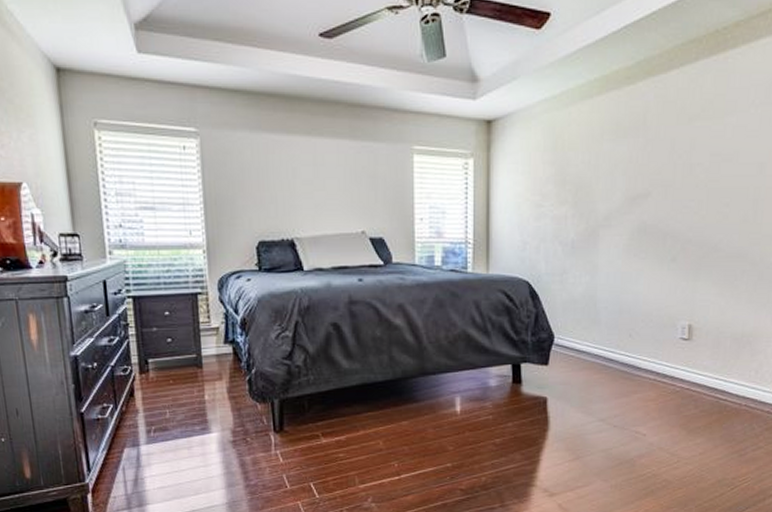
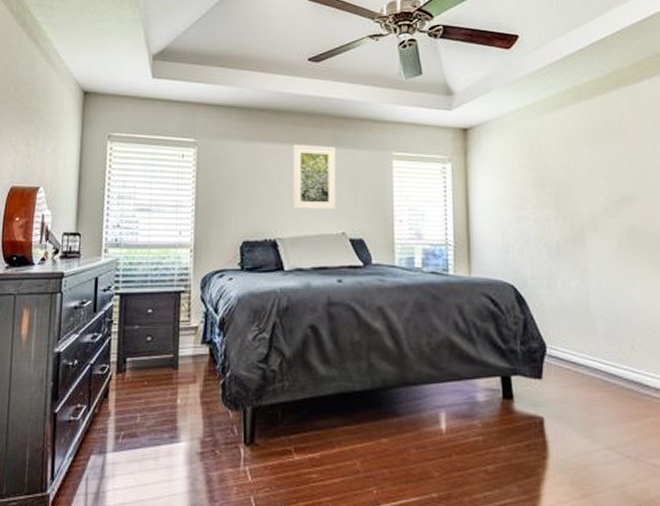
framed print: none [307,136,355,208] -> present [293,145,336,210]

